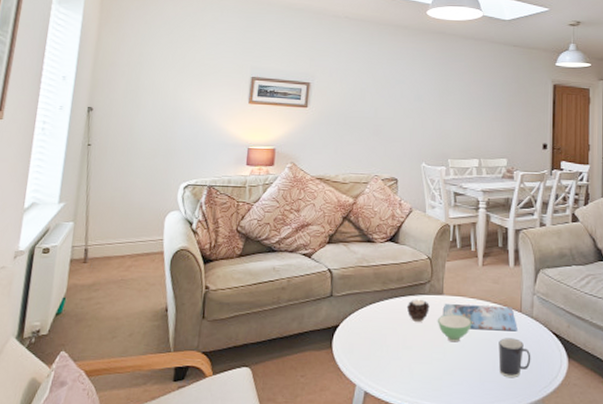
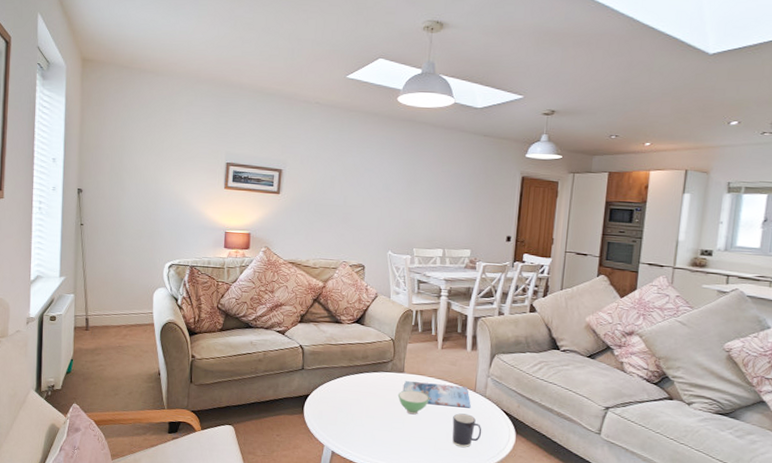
candle: present [406,299,430,322] -> none [370,375,391,395]

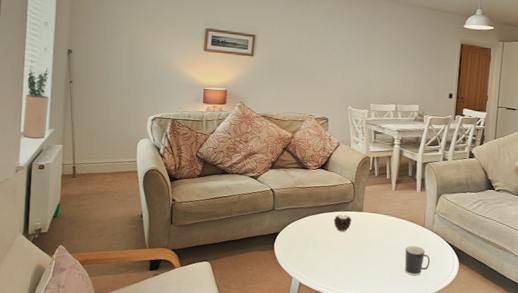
vase: none [32,209,59,287] -> present [22,67,49,139]
candle: none [370,375,391,395] -> present [333,214,352,232]
bowl: present [397,390,429,415] -> none [357,226,385,248]
magazine: present [404,381,471,408] -> none [363,219,421,242]

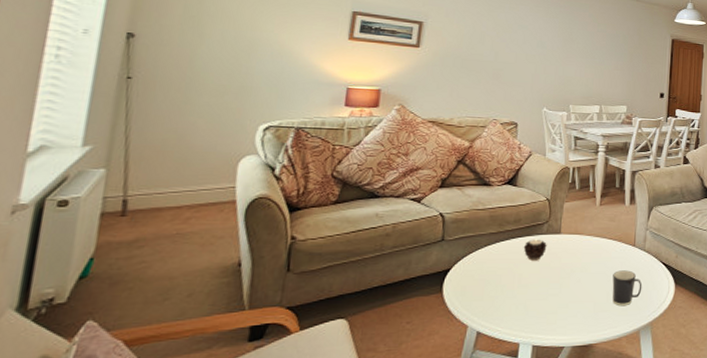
vase: present [22,67,49,139] -> none [30,57,90,161]

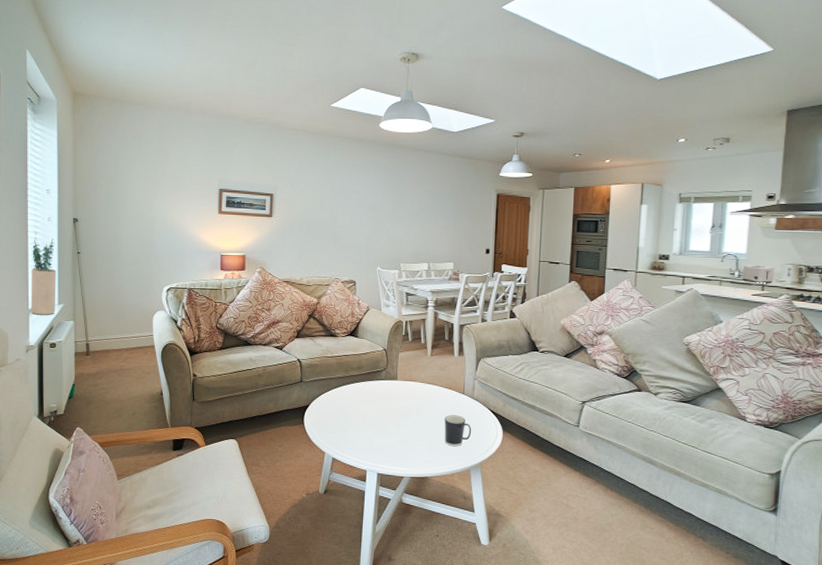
vase: none [30,57,90,161] -> present [30,238,57,315]
candle: present [523,239,547,261] -> none [366,383,386,402]

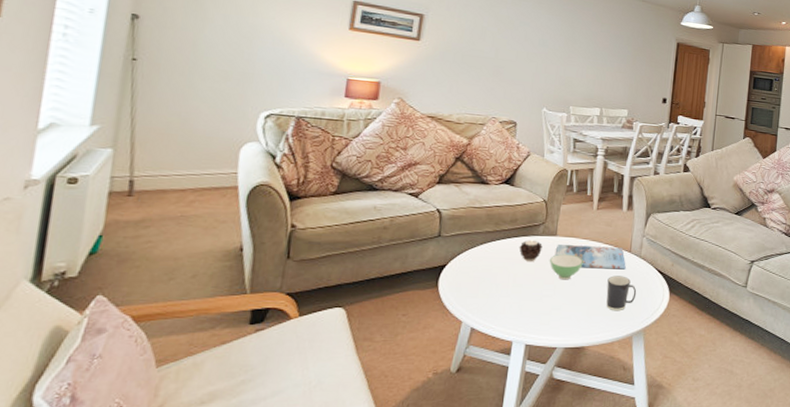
vase: present [30,238,57,315] -> none [41,36,96,139]
candle: none [366,383,386,402] -> present [519,239,543,261]
bowl: none [392,395,422,419] -> present [549,254,583,280]
magazine: none [398,388,461,410] -> present [556,244,626,270]

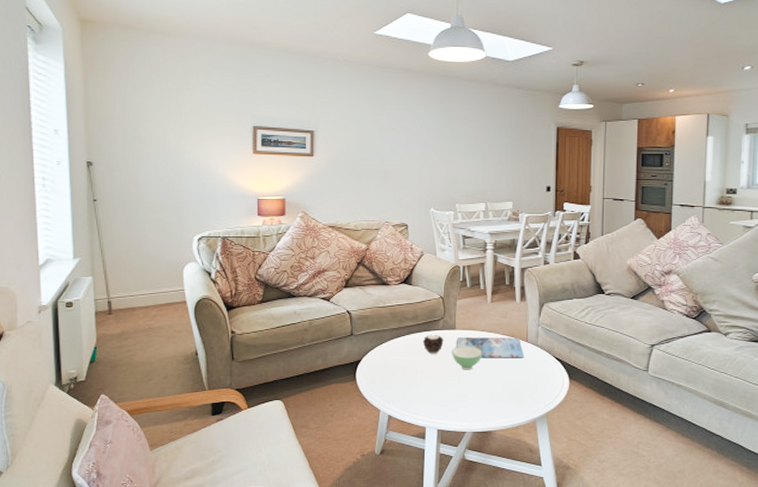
mug: present [606,275,637,311] -> none [507,364,537,398]

